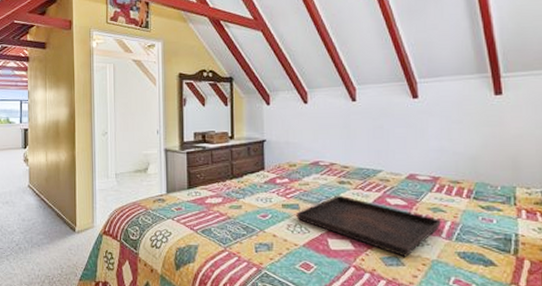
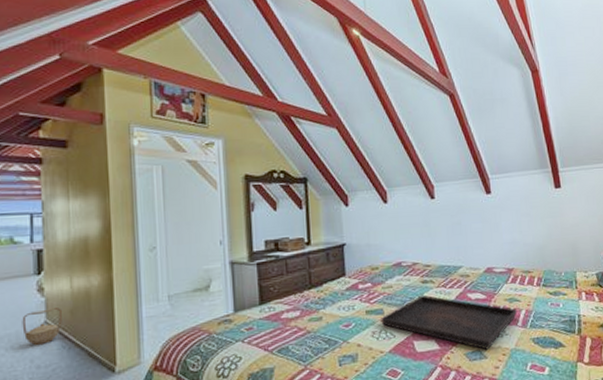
basket: none [13,176,40,203] -> present [22,308,62,345]

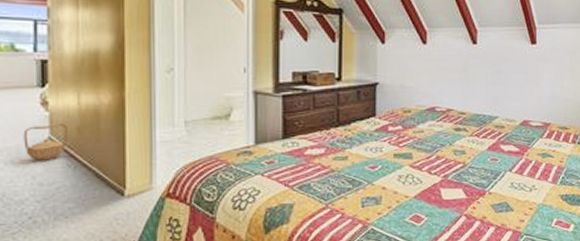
serving tray: present [381,294,518,350] -> none [409,142,550,203]

